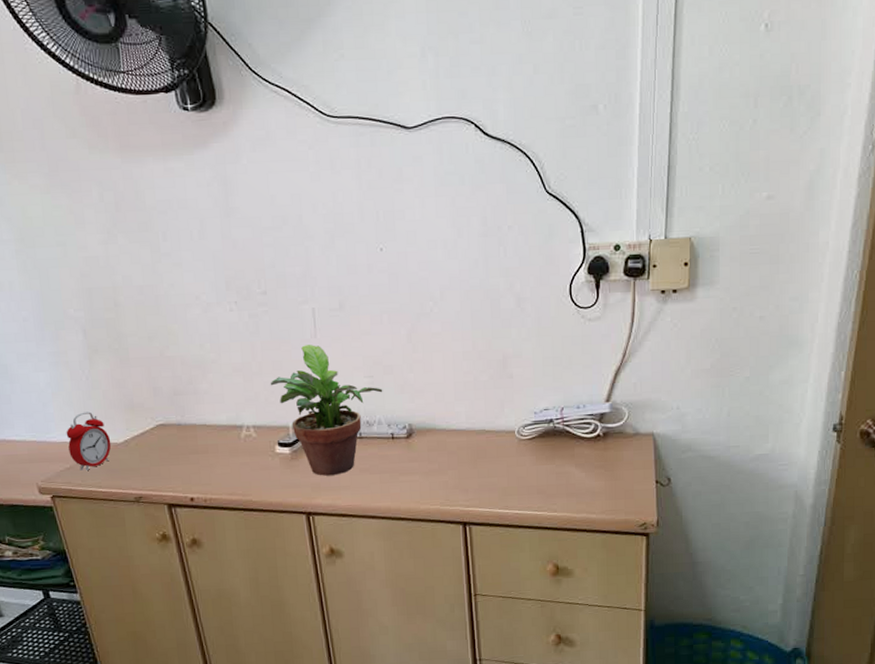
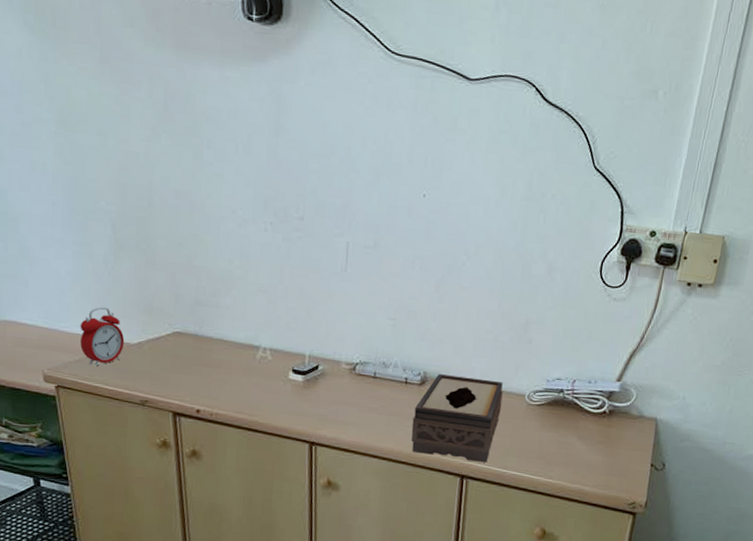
potted plant: present [270,345,383,476] -> none [293,277,404,410]
tissue box: none [405,421,493,507] -> present [411,374,503,463]

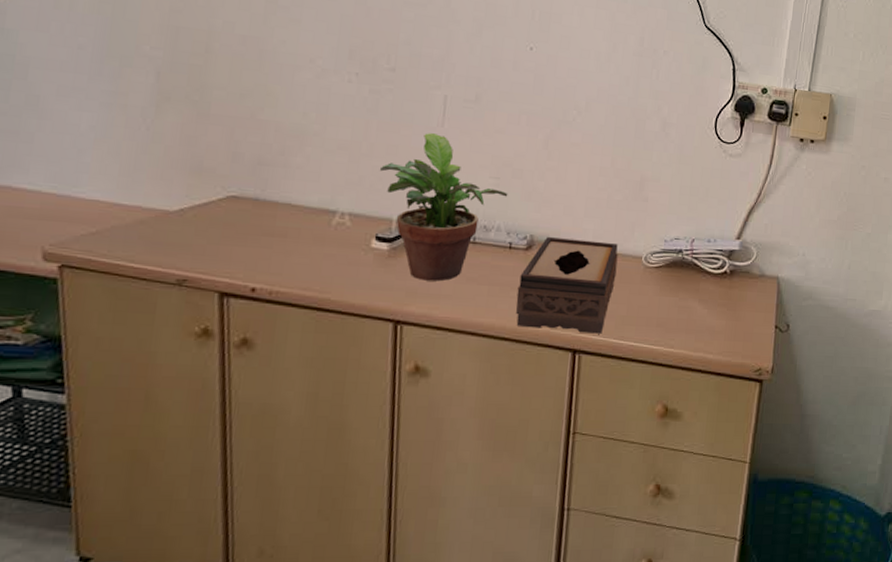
alarm clock: present [80,307,125,366] -> none [99,167,162,239]
potted plant: none [293,277,404,410] -> present [379,133,508,282]

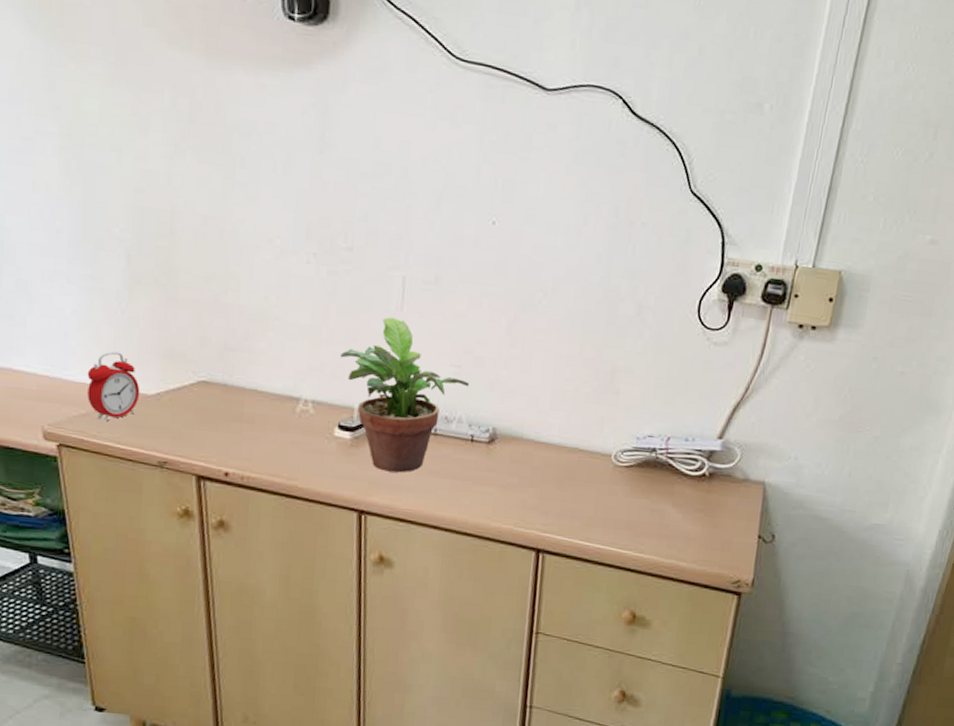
alarm clock: none [99,167,162,239] -> present [87,351,140,421]
tissue box: present [516,237,618,334] -> none [478,430,586,534]

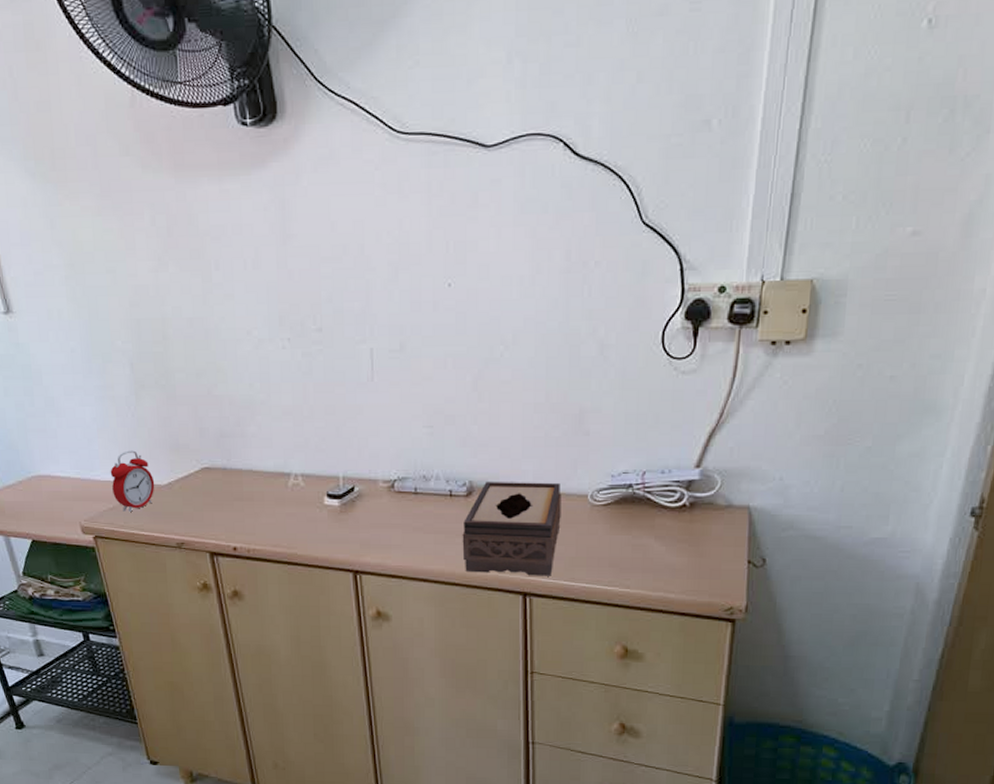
potted plant: present [340,317,470,473] -> none [321,389,443,533]
tissue box: none [478,430,586,534] -> present [462,482,562,576]

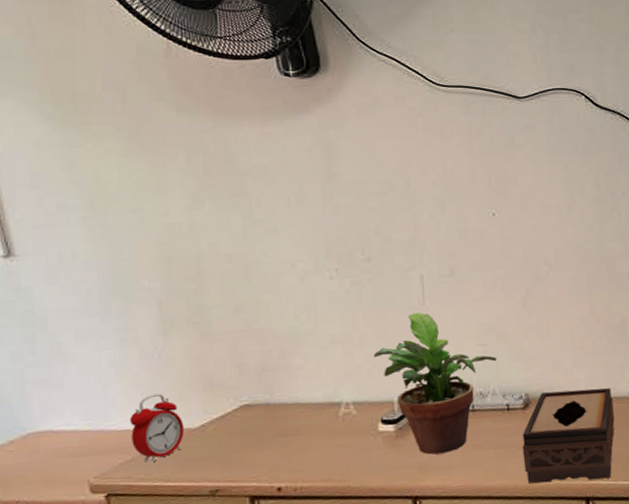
potted plant: none [321,389,443,533] -> present [373,313,497,455]

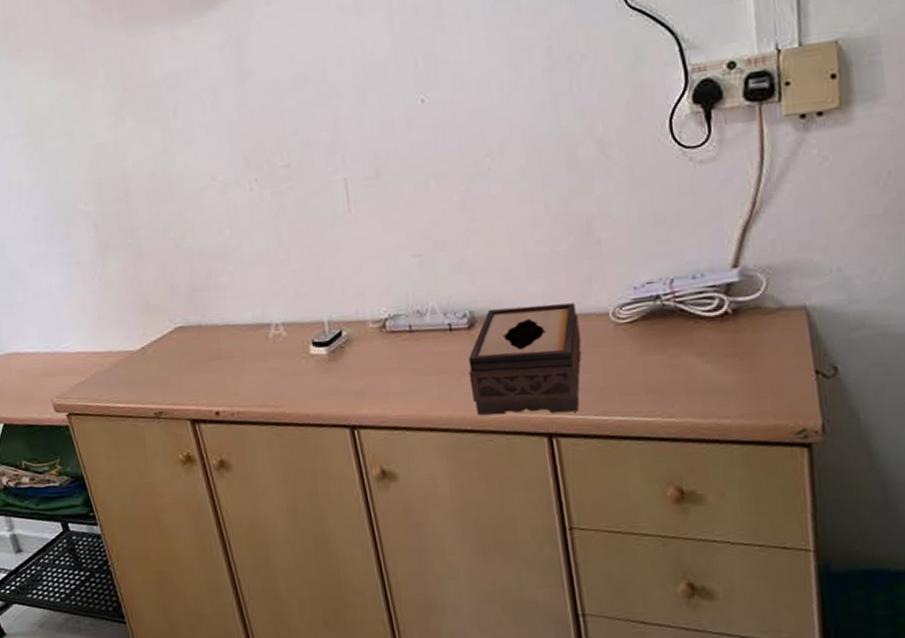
alarm clock: present [129,394,185,463] -> none [80,316,128,384]
potted plant: present [373,313,497,455] -> none [299,222,435,381]

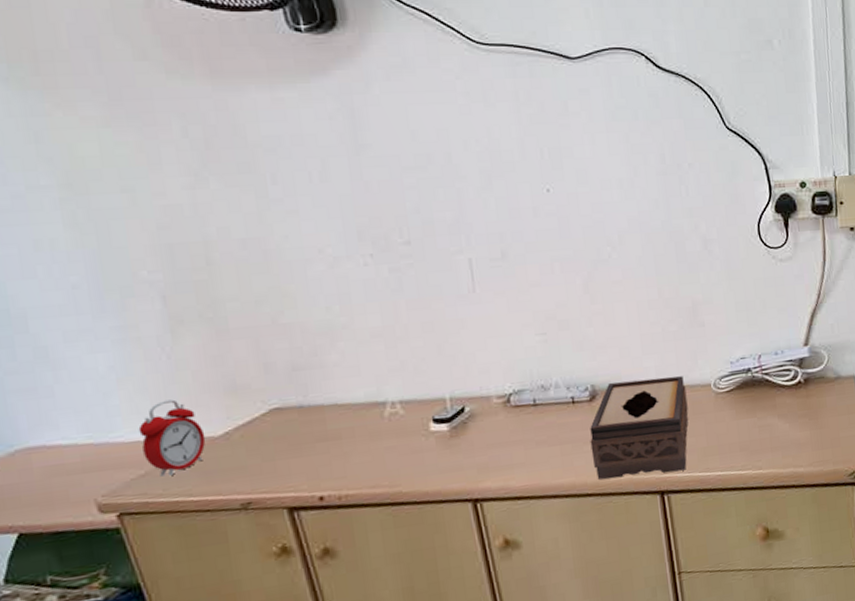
alarm clock: none [80,316,128,384] -> present [138,399,206,477]

